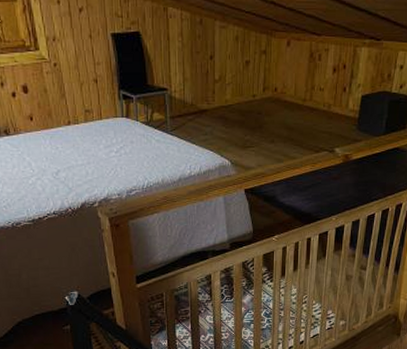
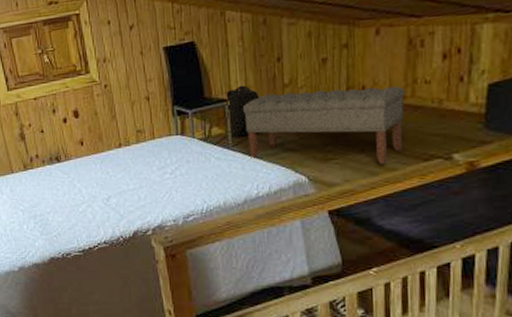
backpack: none [166,77,195,123] -> present [226,85,260,137]
bench: none [180,87,305,153] -> present [242,86,405,165]

